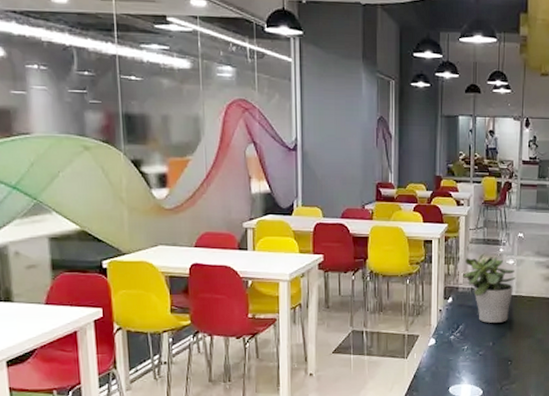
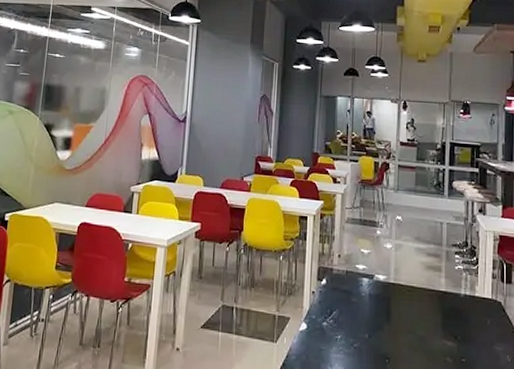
potted plant: present [463,253,515,324] -> none [338,234,394,313]

